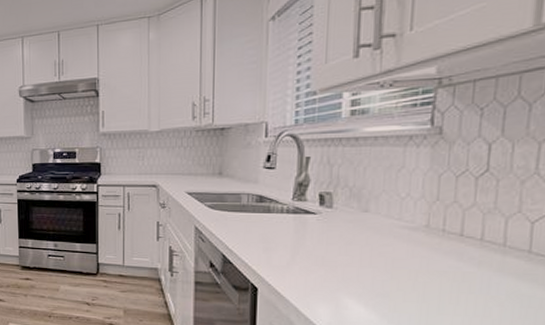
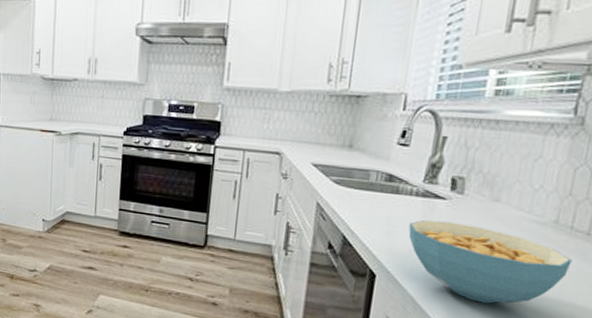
cereal bowl: none [283,234,449,308] -> present [408,219,572,304]

